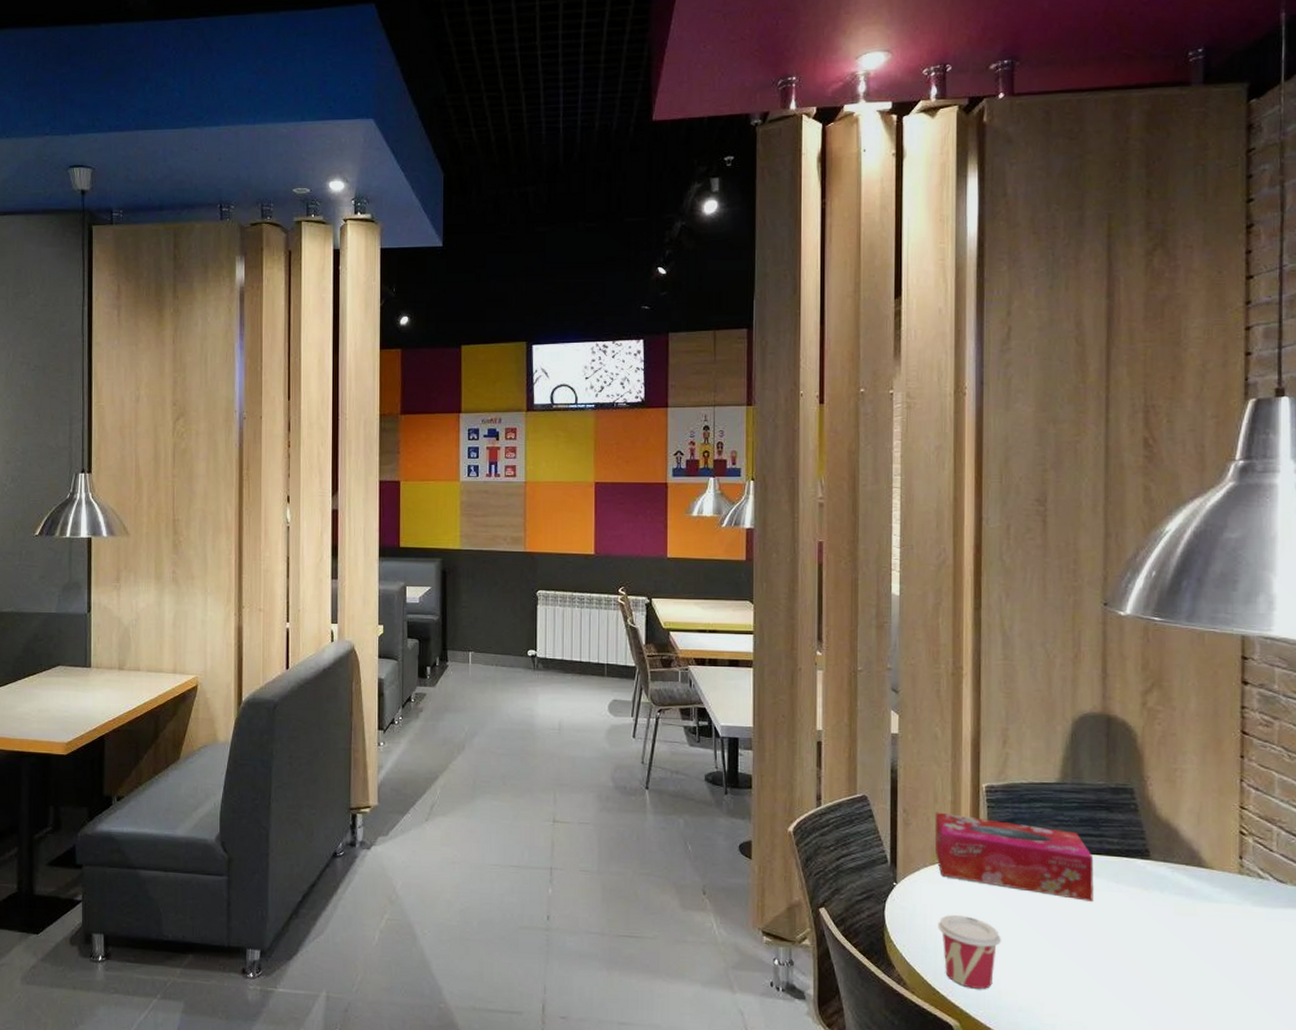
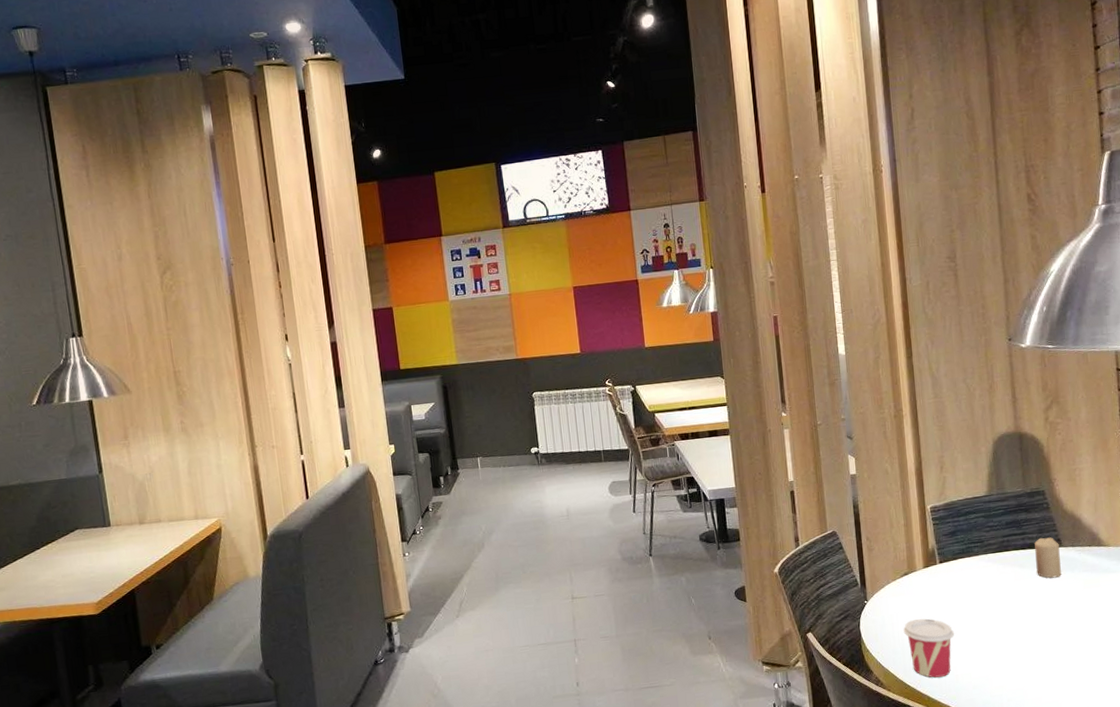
tissue box: present [935,812,1094,901] -> none [892,534,1022,590]
candle: none [1114,844,1147,896] -> present [1034,537,1061,578]

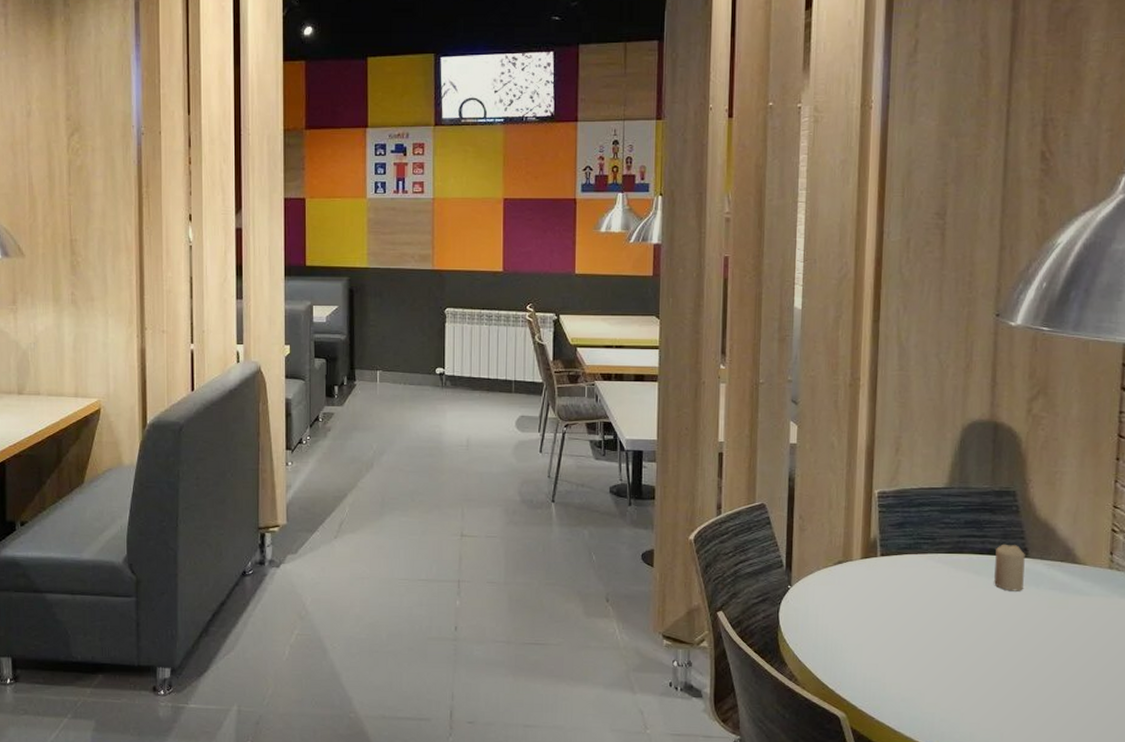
cup: present [903,618,954,678] -> none [828,615,887,682]

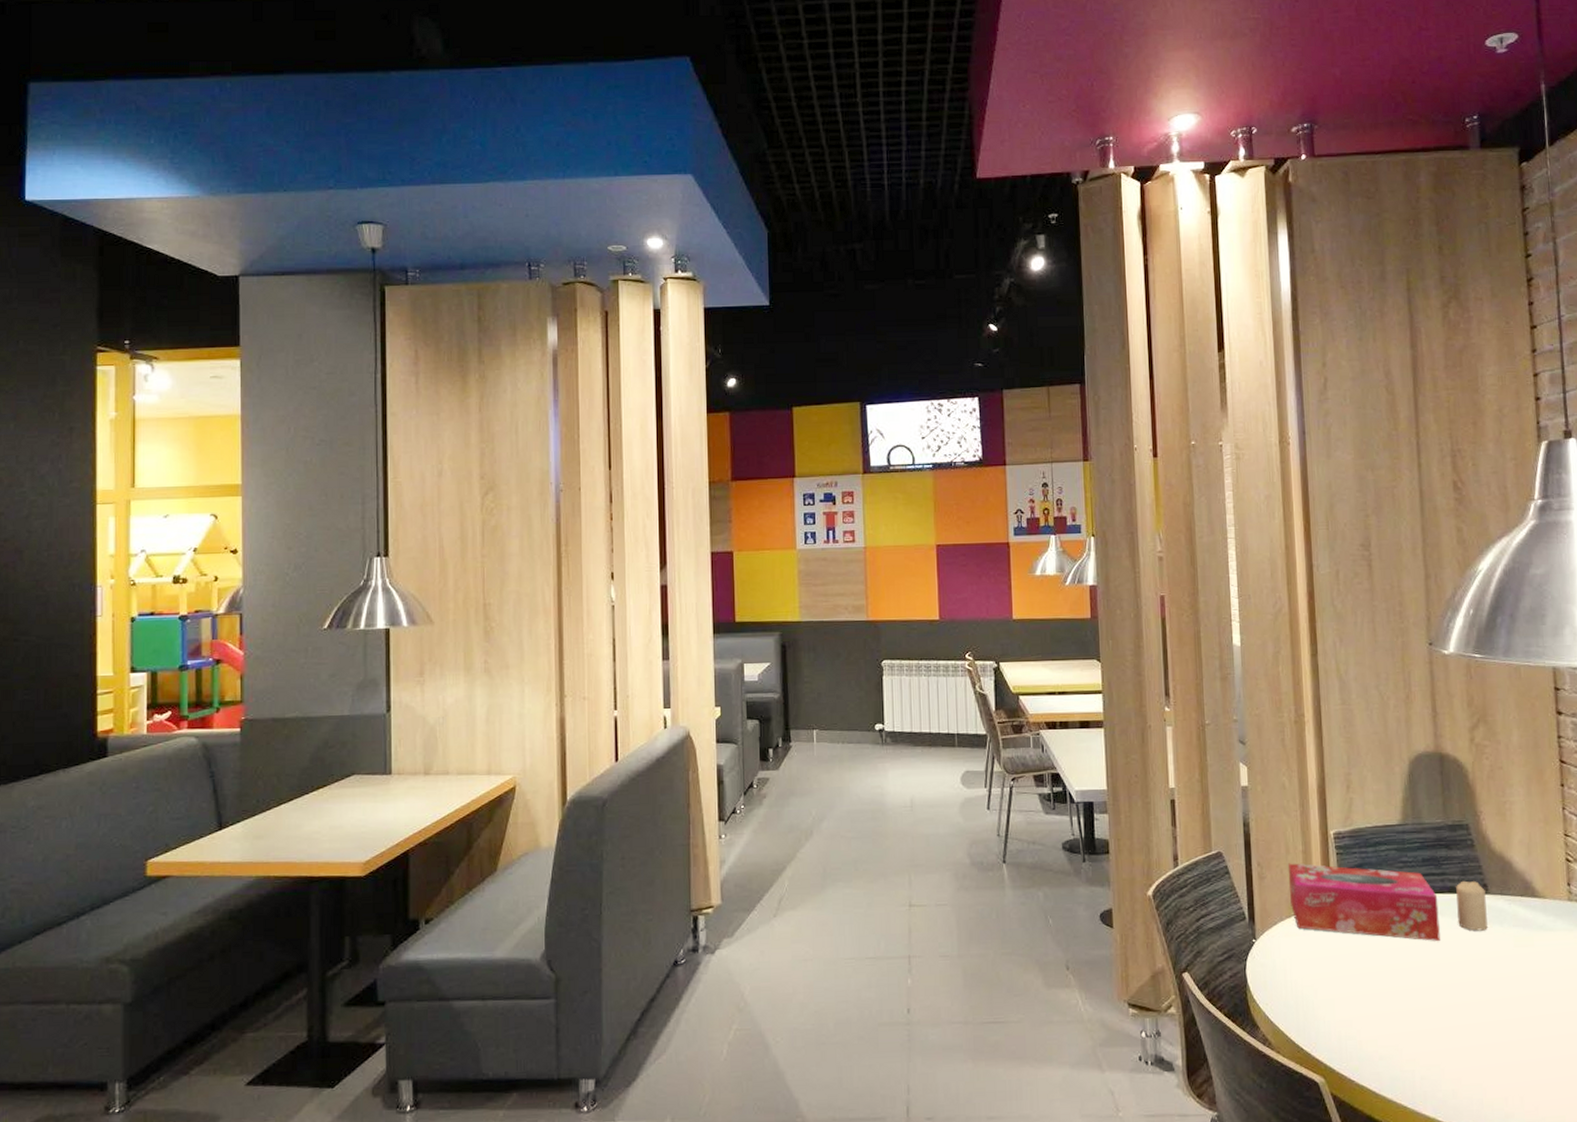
tissue box: none [829,518,976,598] -> present [1287,863,1440,941]

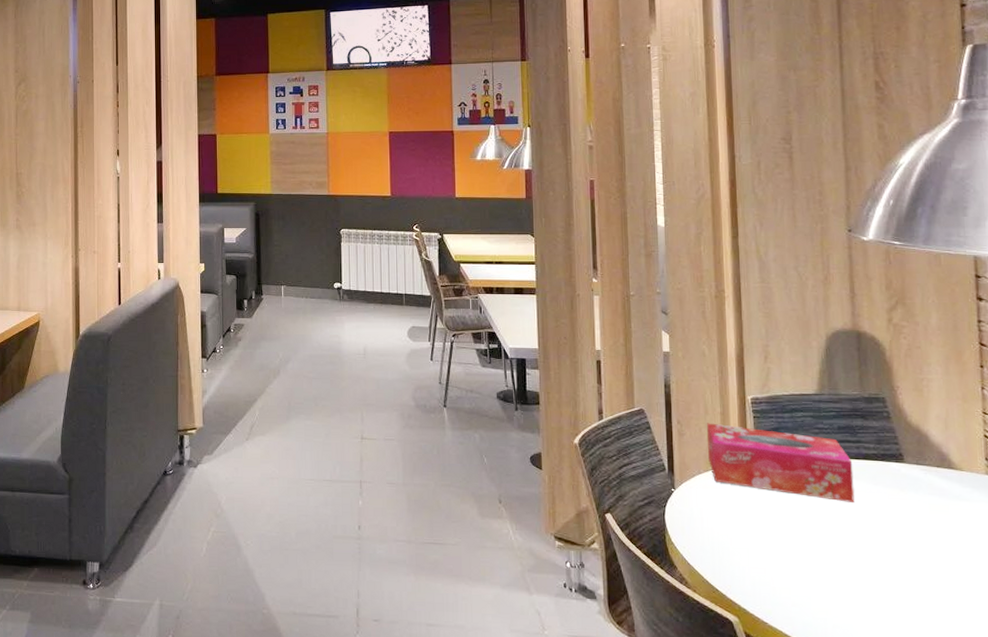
candle: present [1456,880,1488,931] -> none [871,449,903,496]

